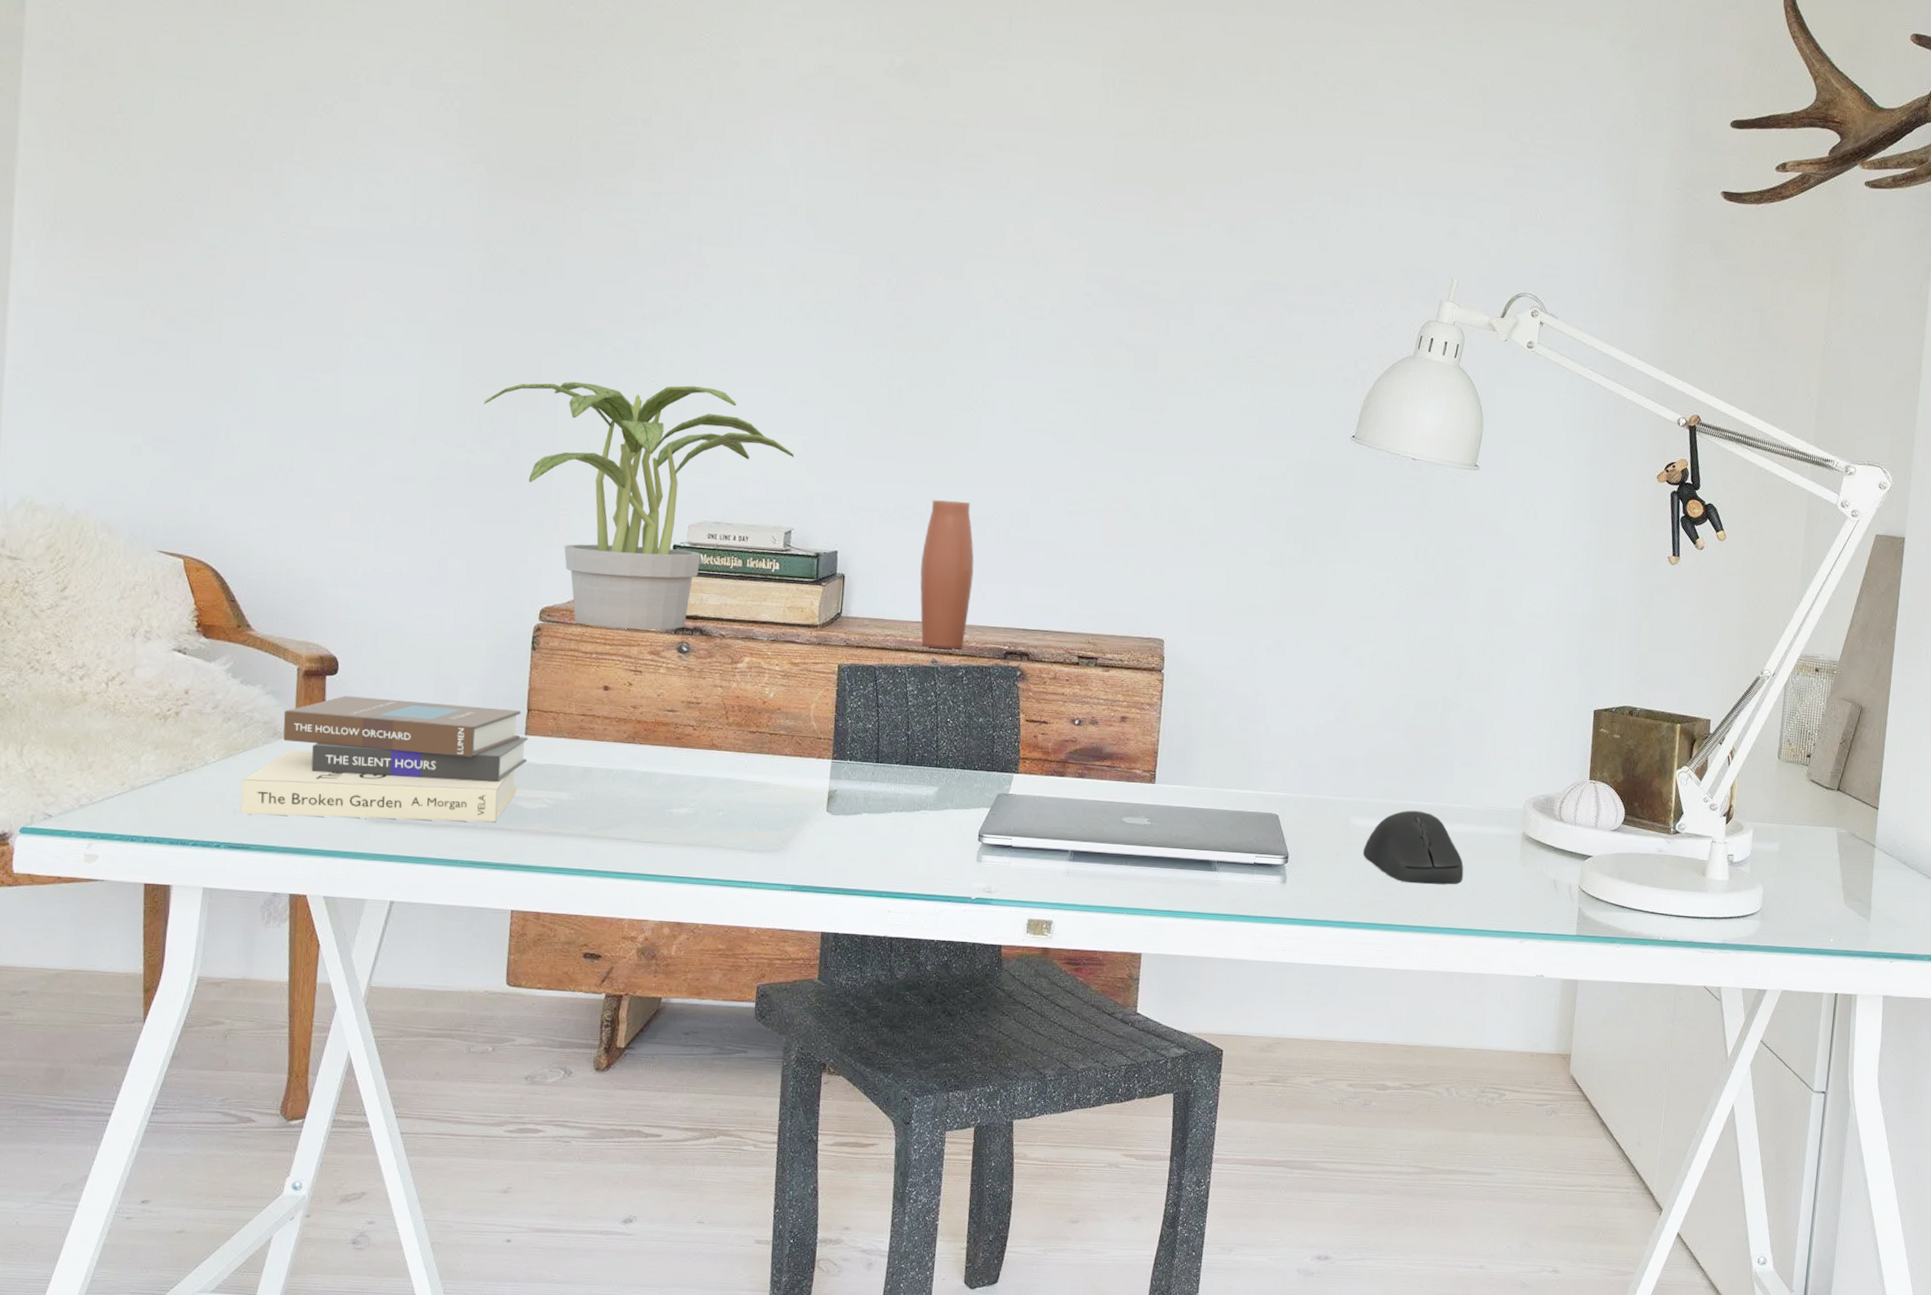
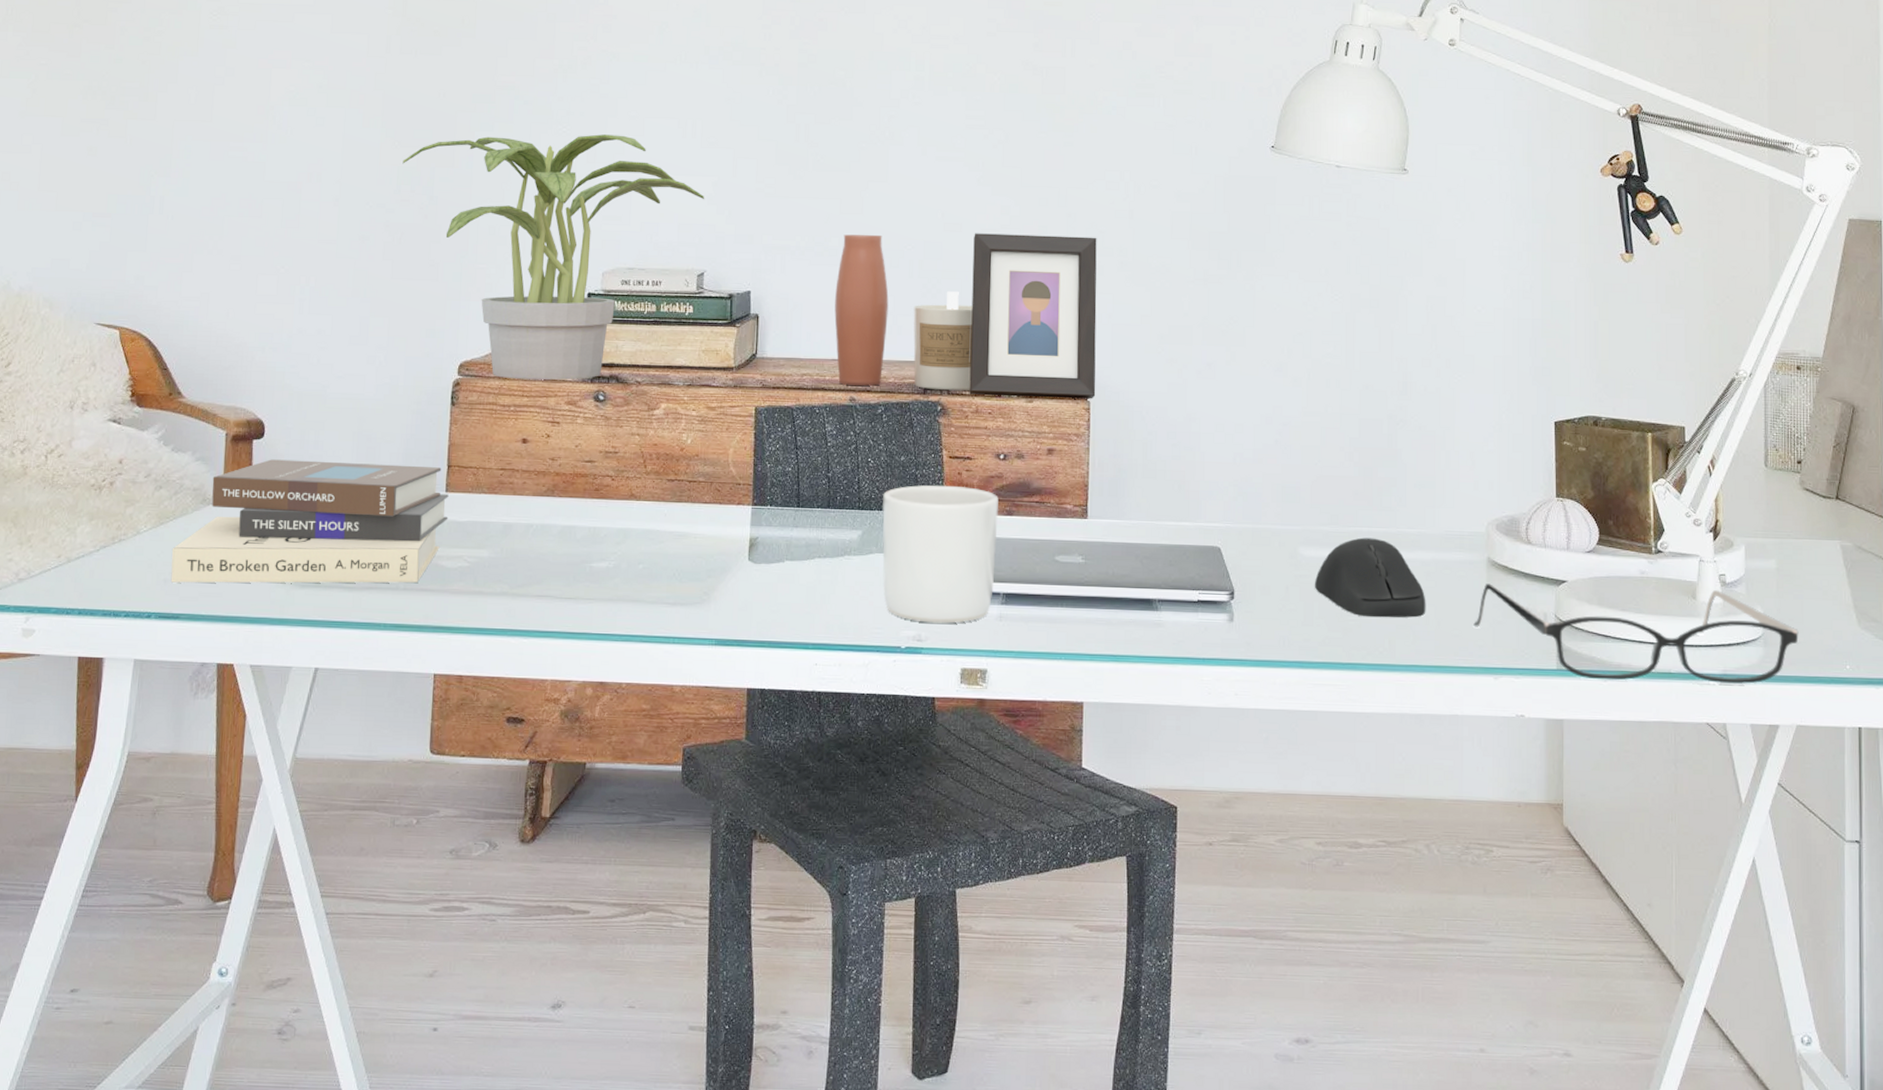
mug: none [956,746,1072,877] -> present [882,485,998,624]
candle: none [995,561,1056,658] -> present [913,291,973,391]
picture frame: none [1048,505,1180,671] -> present [969,233,1097,399]
eyeglasses: none [1505,856,1792,953] -> present [1473,583,1799,684]

